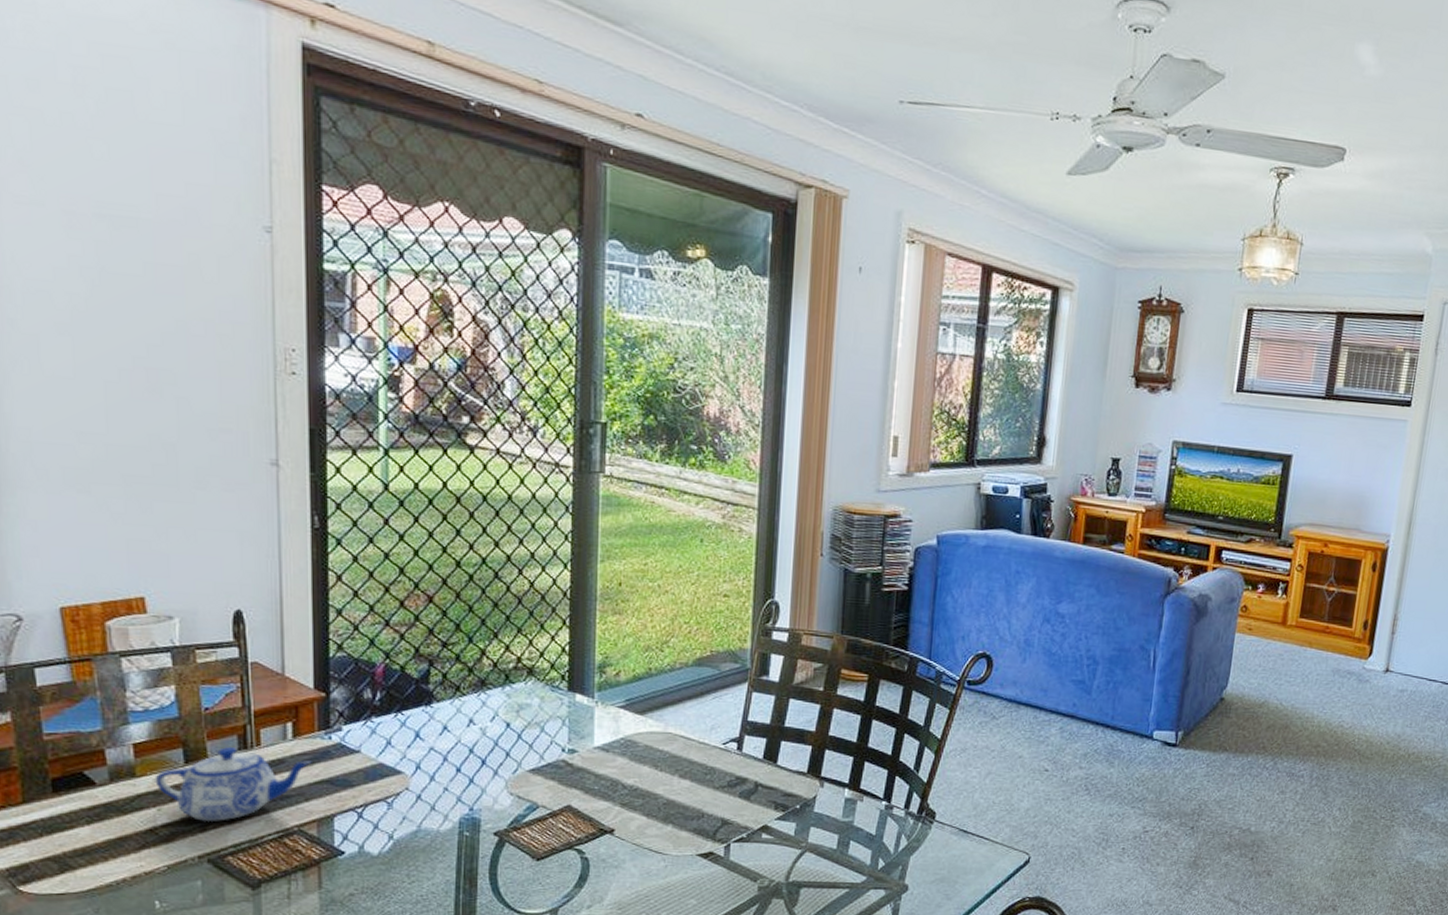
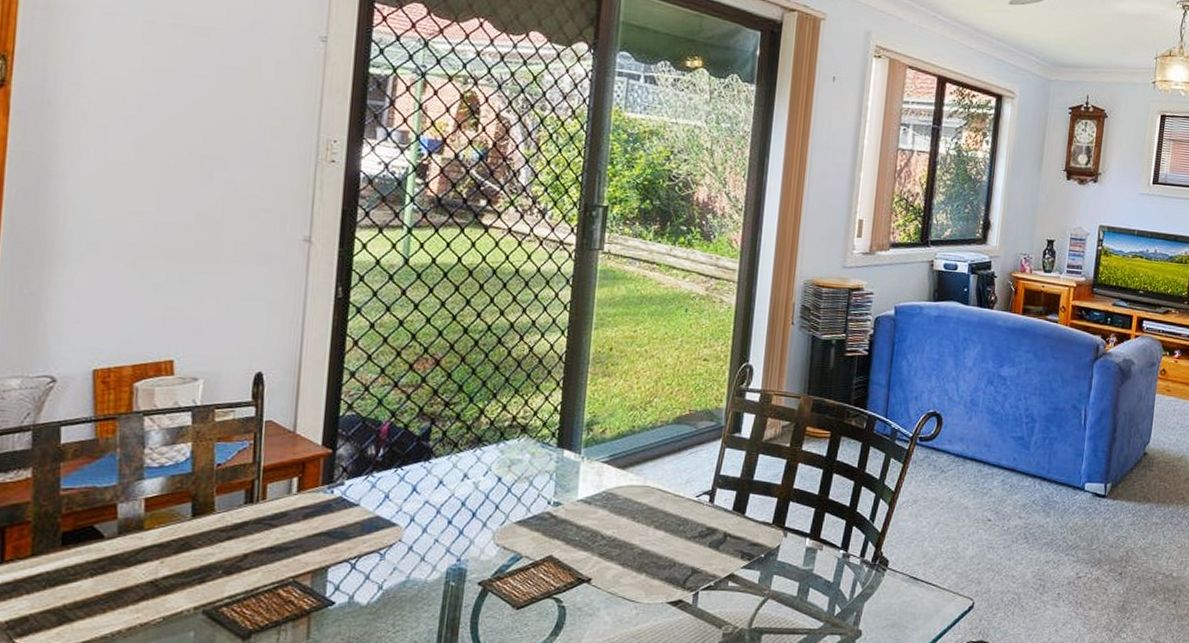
teapot: present [154,747,312,822] -> none [161,501,313,574]

